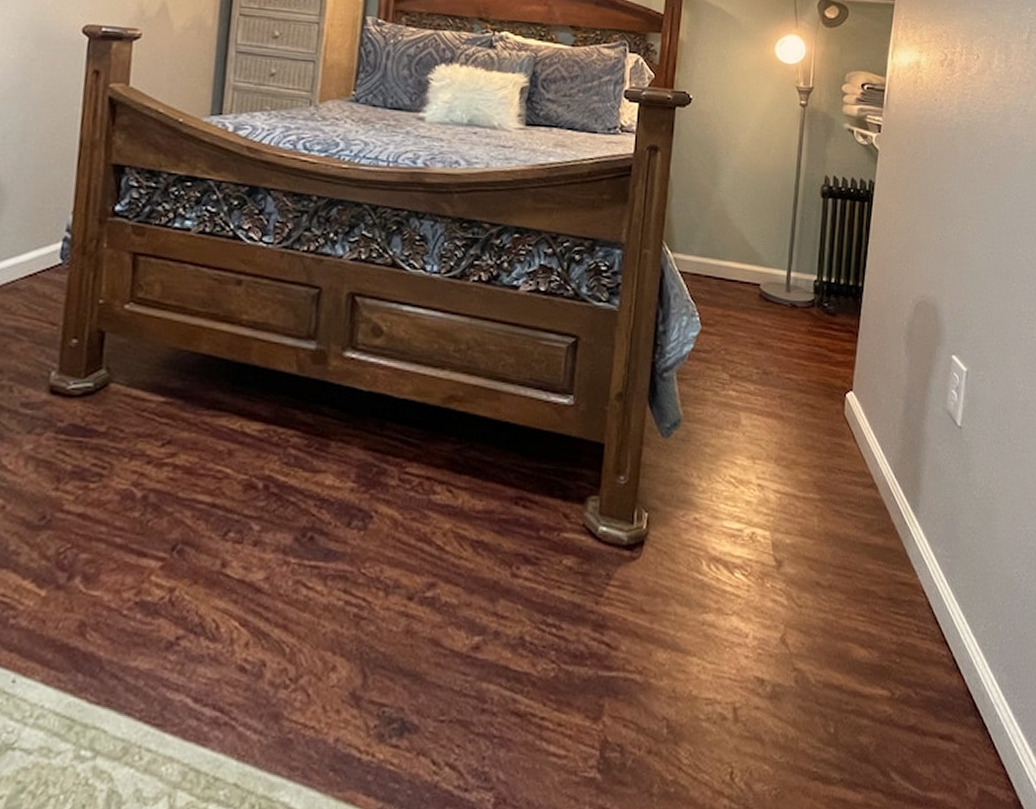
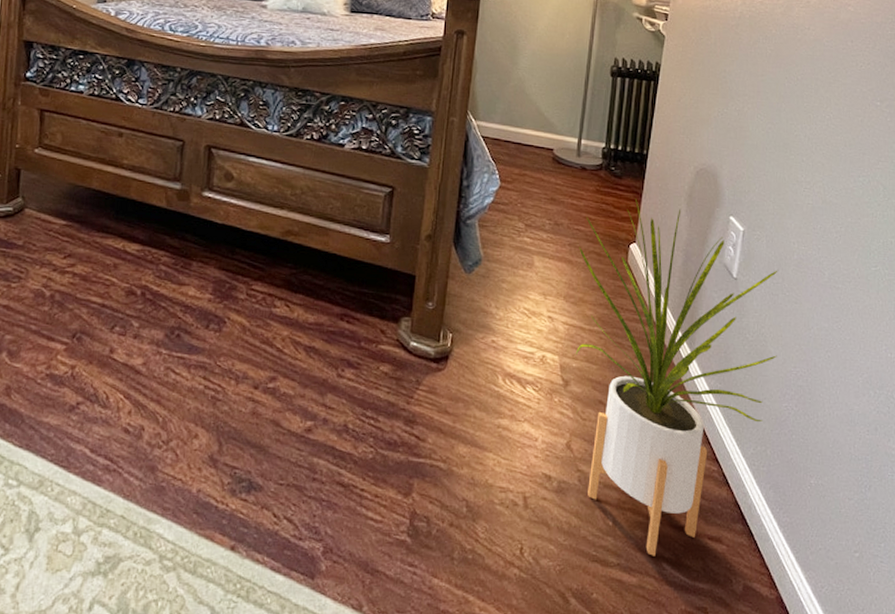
house plant: none [788,340,1006,766] -> present [575,199,778,556]

